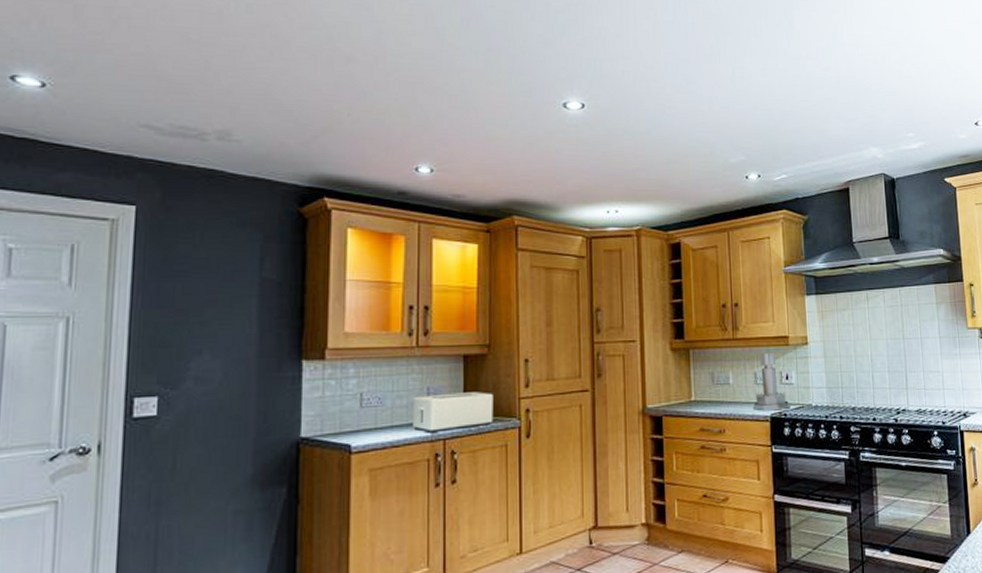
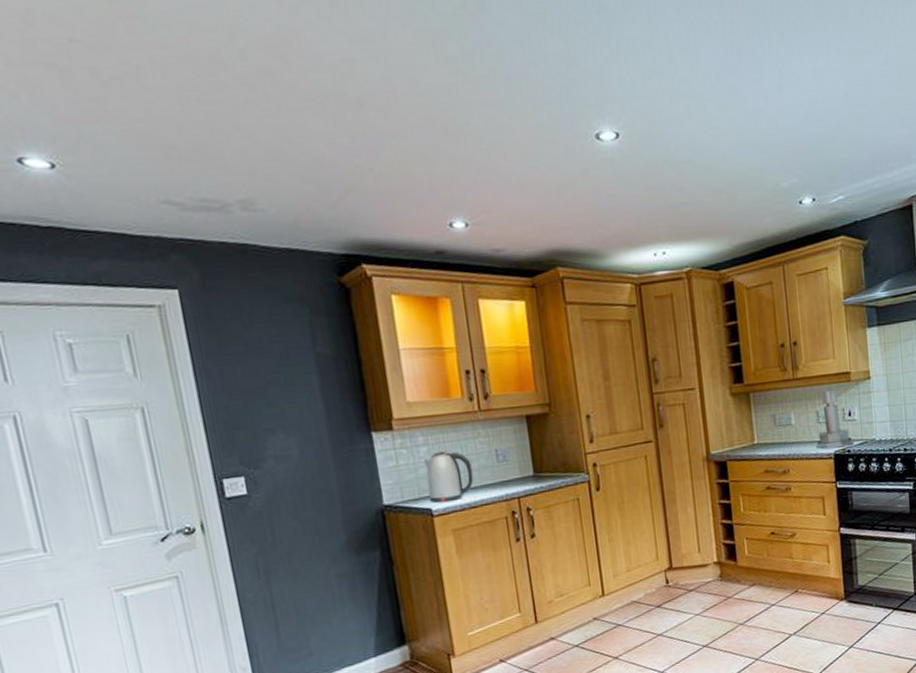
kettle: none [349,385,400,440] -> present [424,451,474,504]
toaster: present [413,392,493,433] -> none [483,450,563,493]

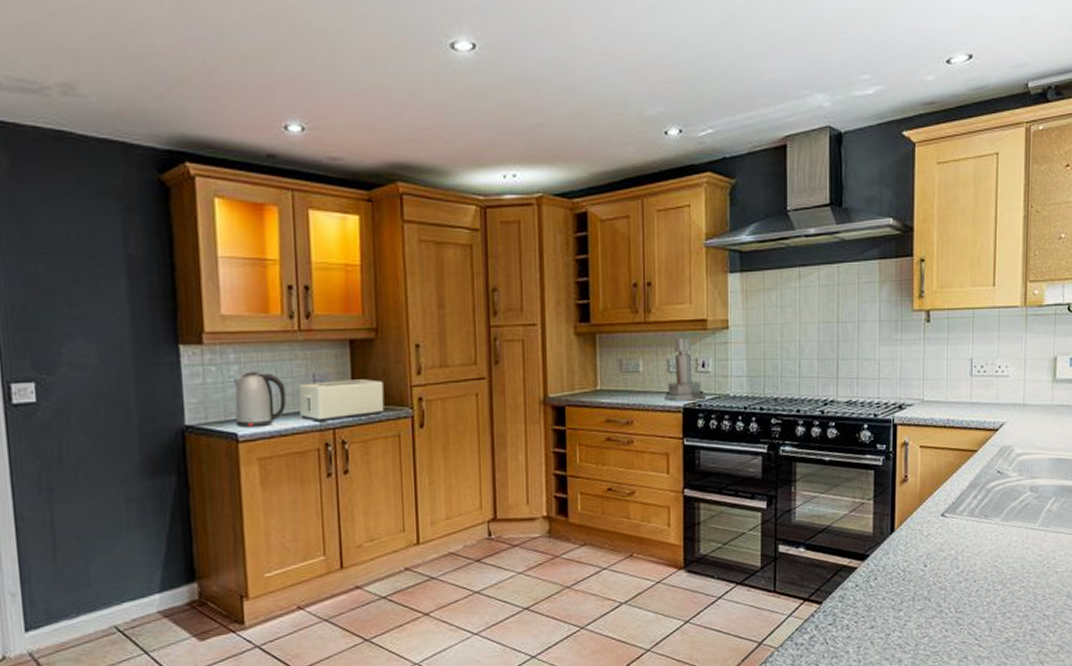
toaster: none [483,450,563,493] -> present [299,379,385,422]

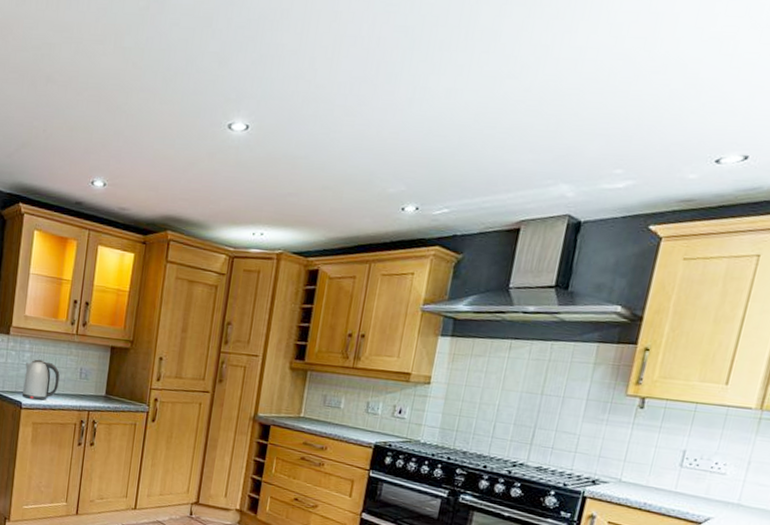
toaster: present [299,379,385,422] -> none [67,373,131,407]
paper towel holder: present [663,337,706,402] -> none [358,385,398,441]

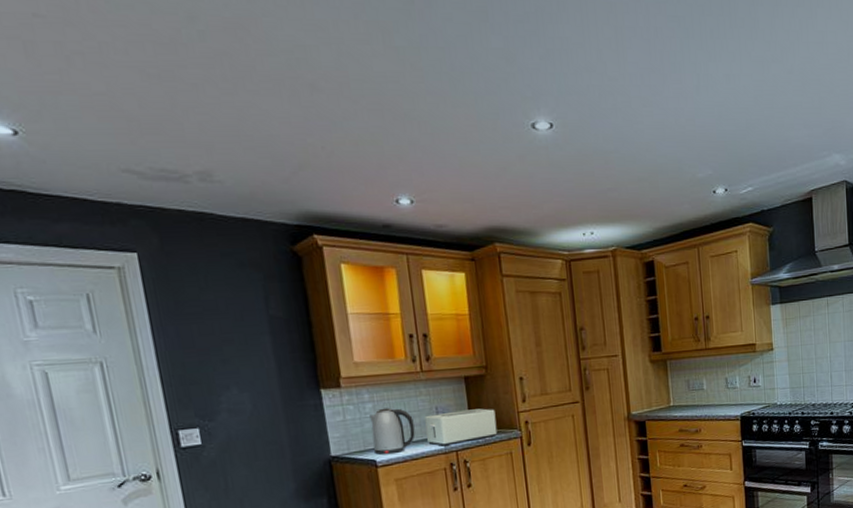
toaster: none [67,373,131,407] -> present [425,408,498,447]

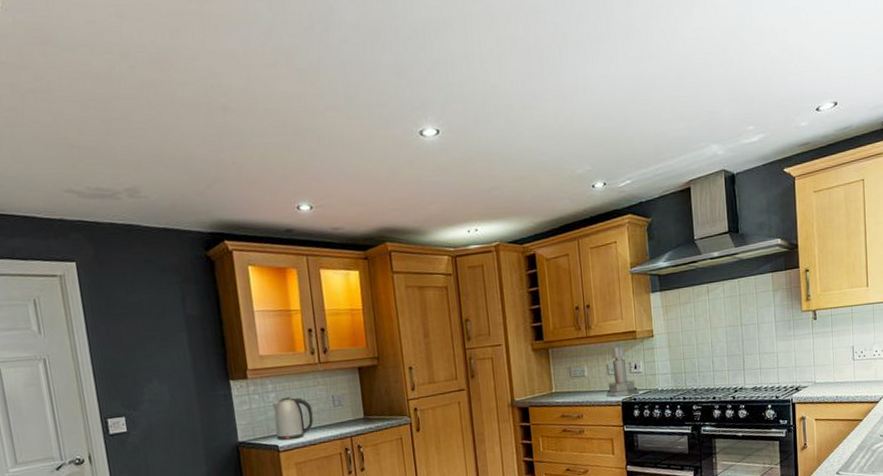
toaster: present [425,408,498,447] -> none [322,396,389,433]
paper towel holder: none [724,358,758,412] -> present [605,345,639,398]

